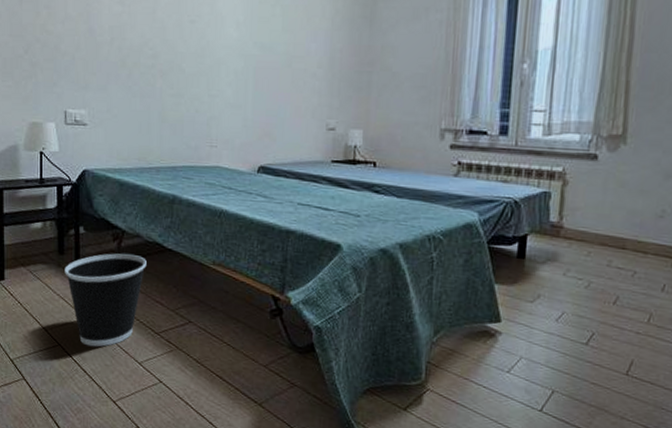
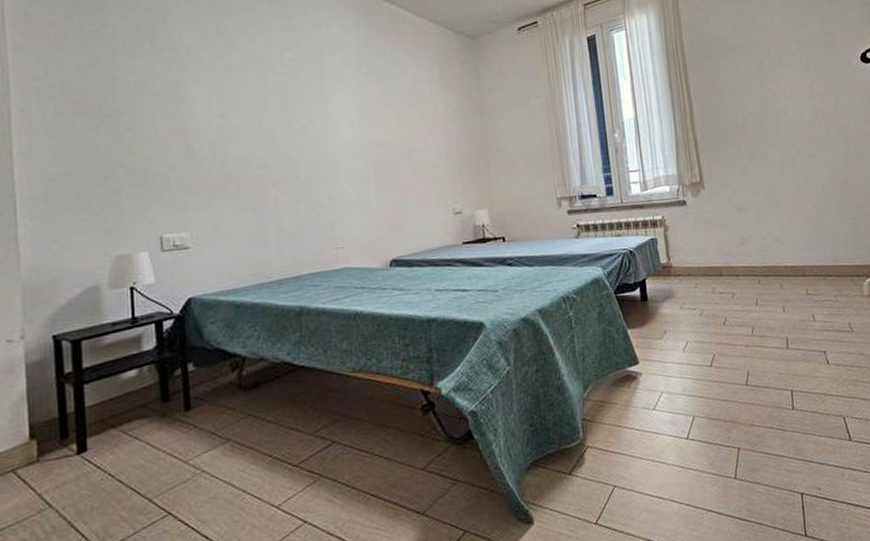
wastebasket: present [64,253,147,347] -> none [171,381,276,505]

